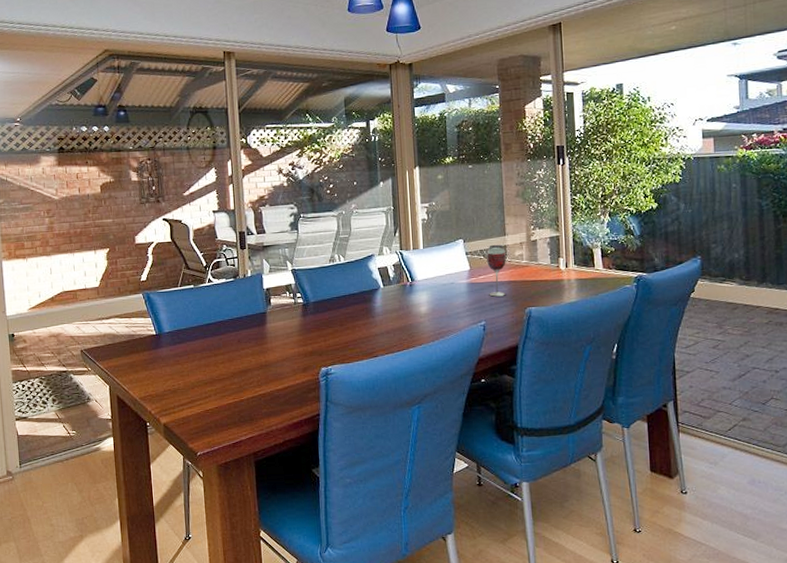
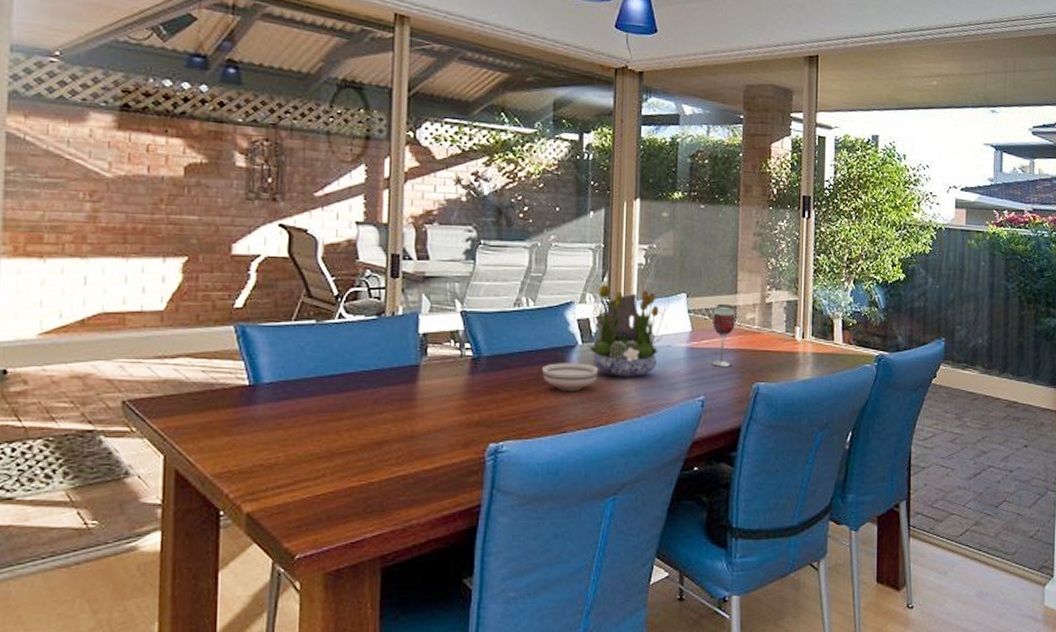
bowl: none [355,302,399,325] -> present [542,363,599,391]
flower arrangement: none [387,238,450,311] -> present [587,283,670,377]

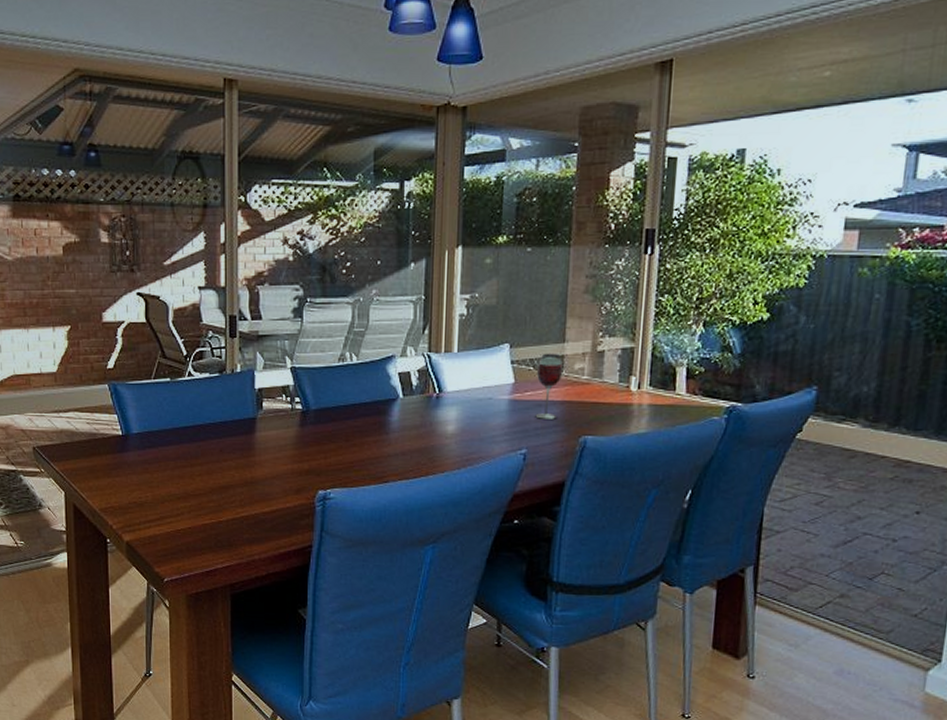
bowl: present [542,363,599,391] -> none [365,416,420,443]
flower arrangement: present [587,283,670,377] -> none [407,336,492,429]

